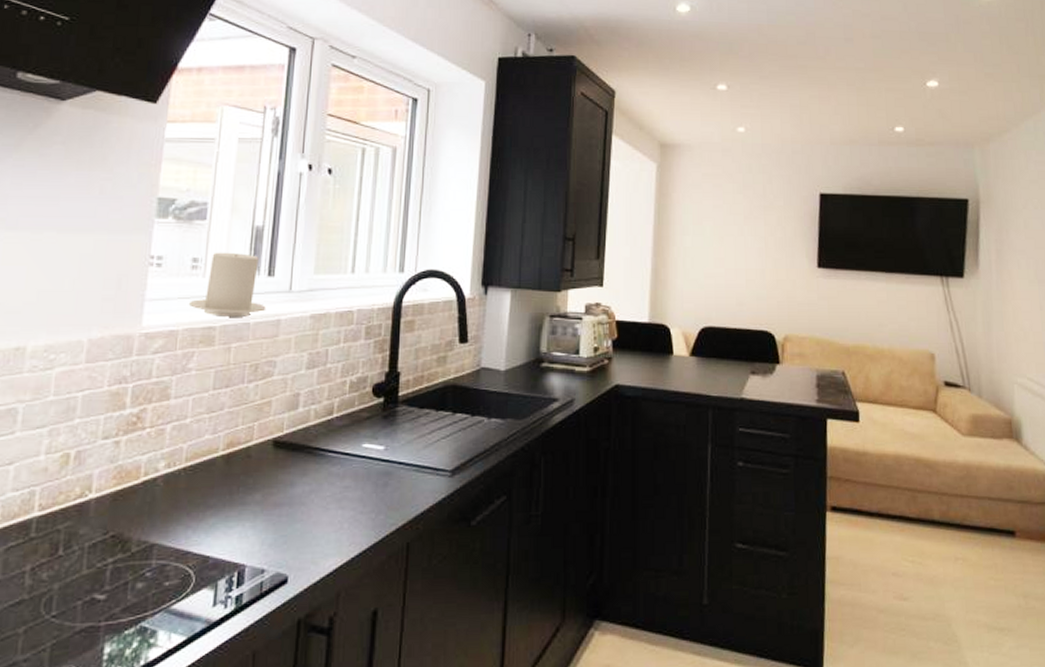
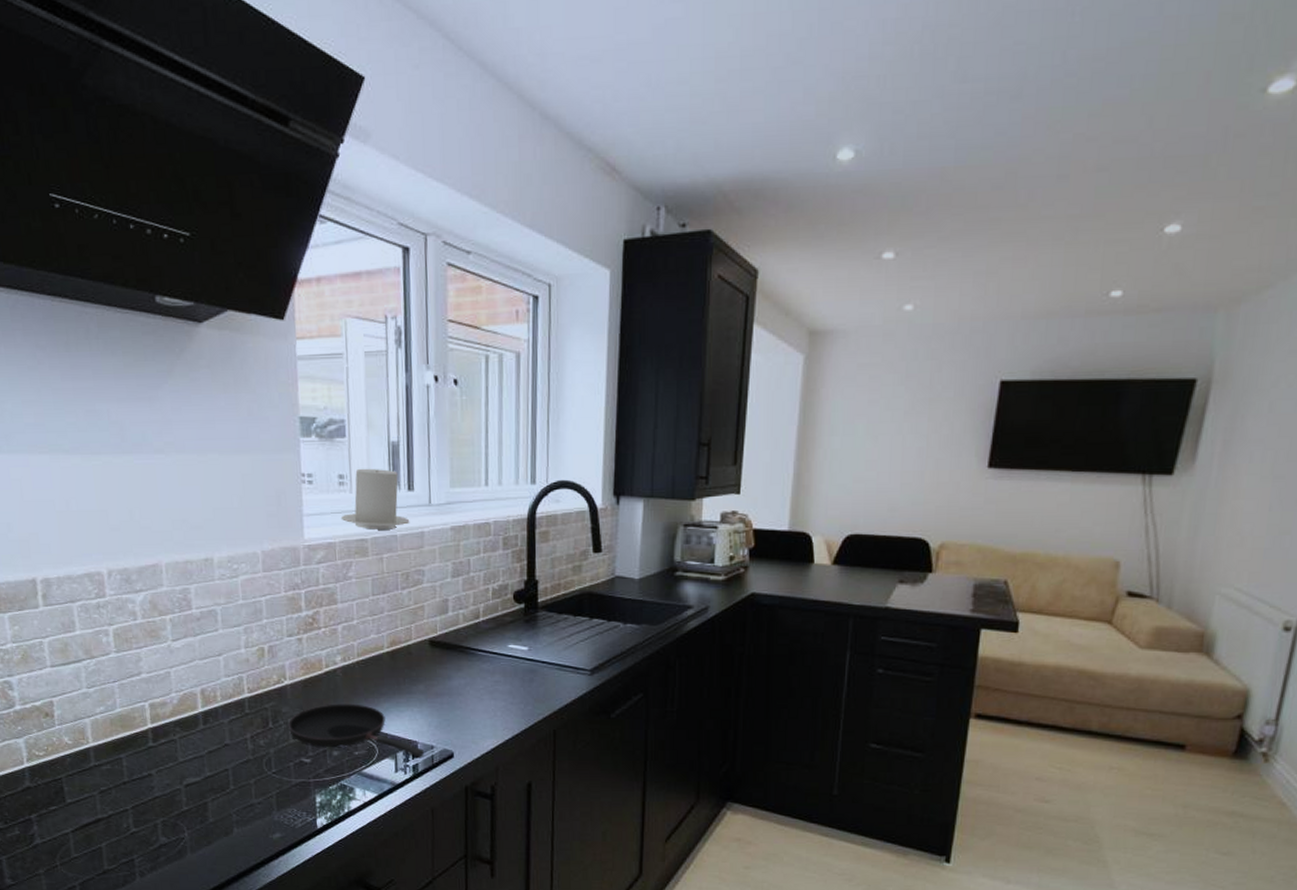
frying pan: none [83,520,253,585] -> present [287,704,425,757]

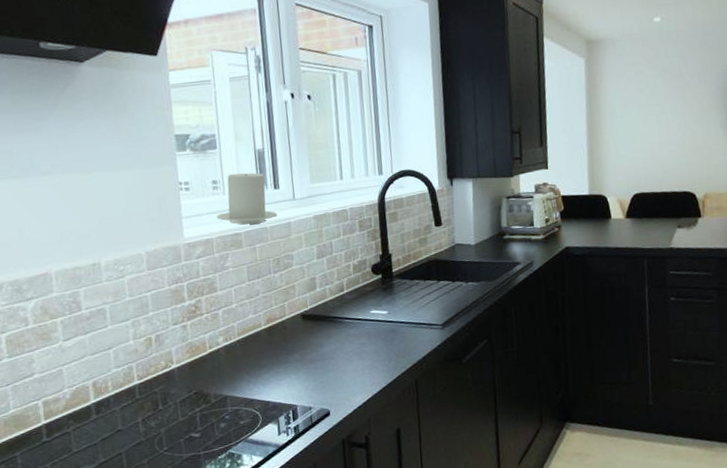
frying pan: present [287,704,425,757] -> none [176,378,304,421]

